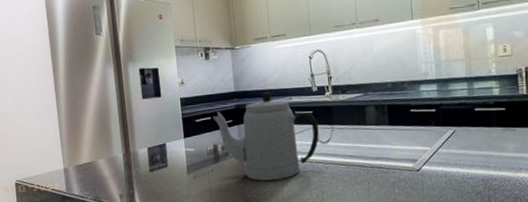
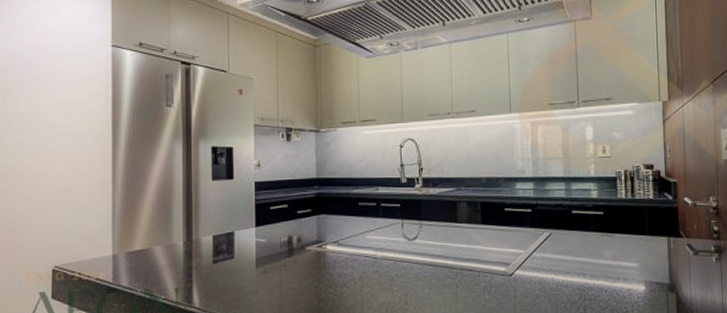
teapot: present [212,92,319,181] -> none [289,181,406,279]

